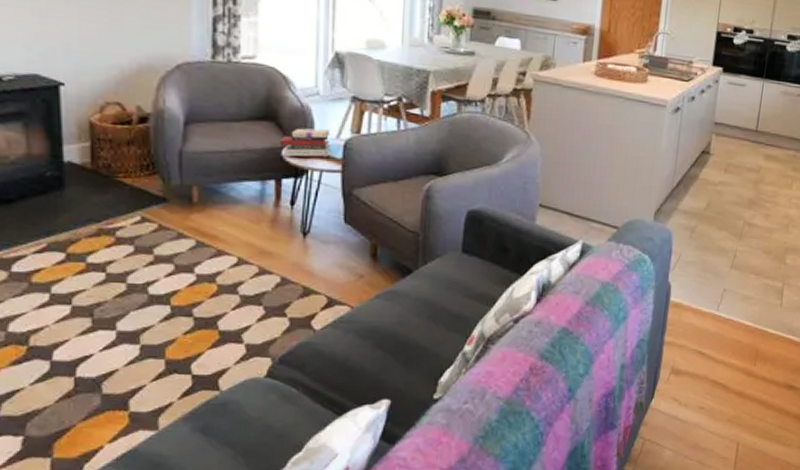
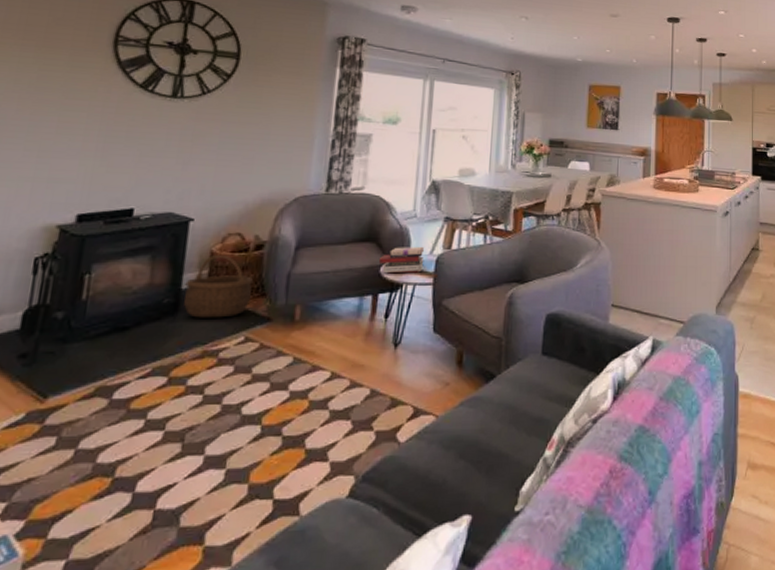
wicker basket: none [67,125,141,196] -> present [184,254,253,318]

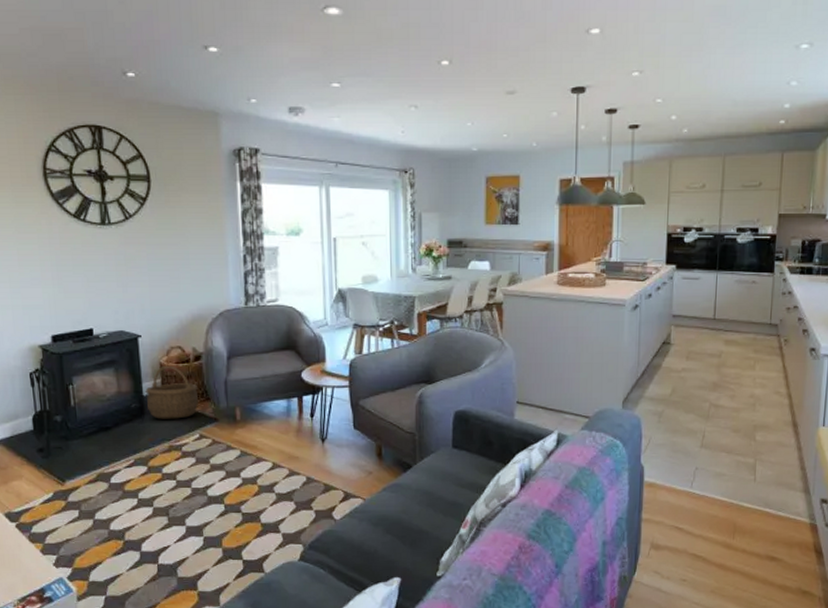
books: present [378,246,425,274] -> none [299,352,341,378]

